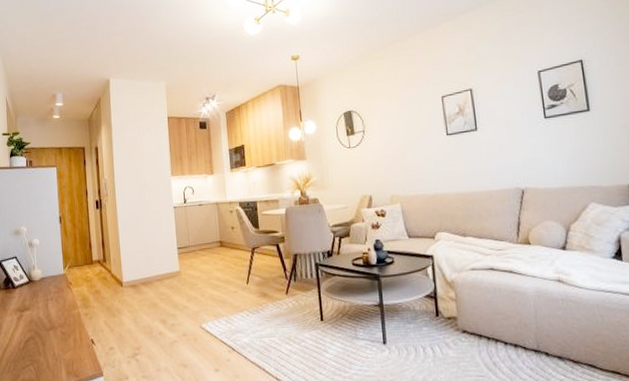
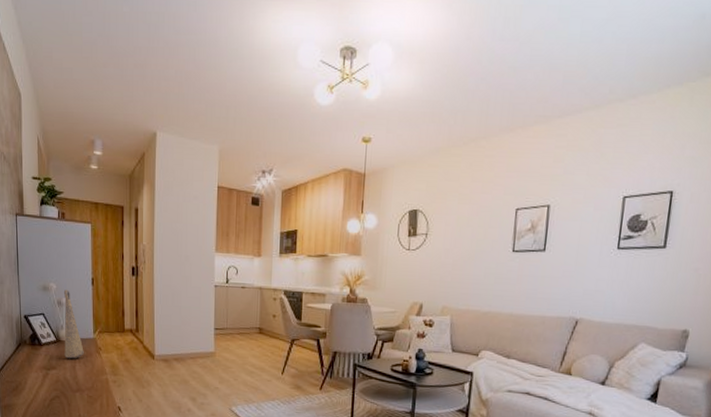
decorative vase: none [34,231,56,298] -> present [63,289,84,359]

